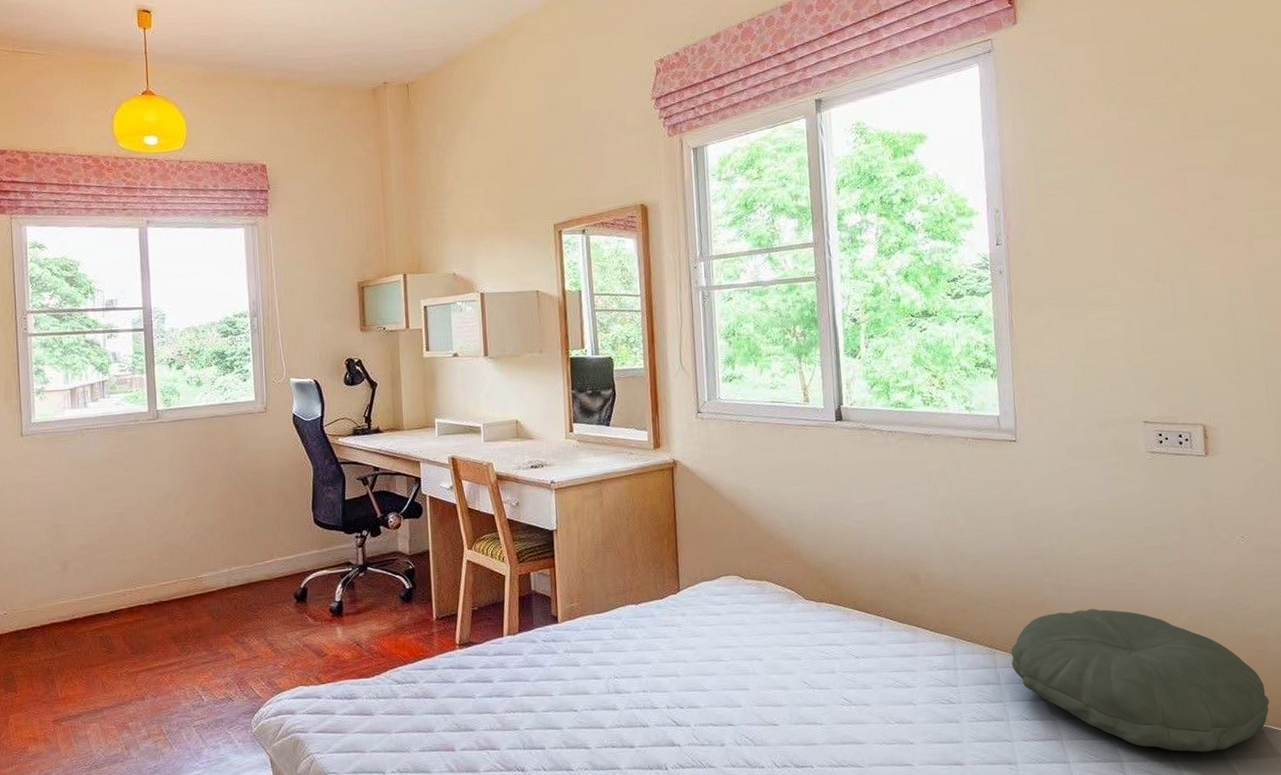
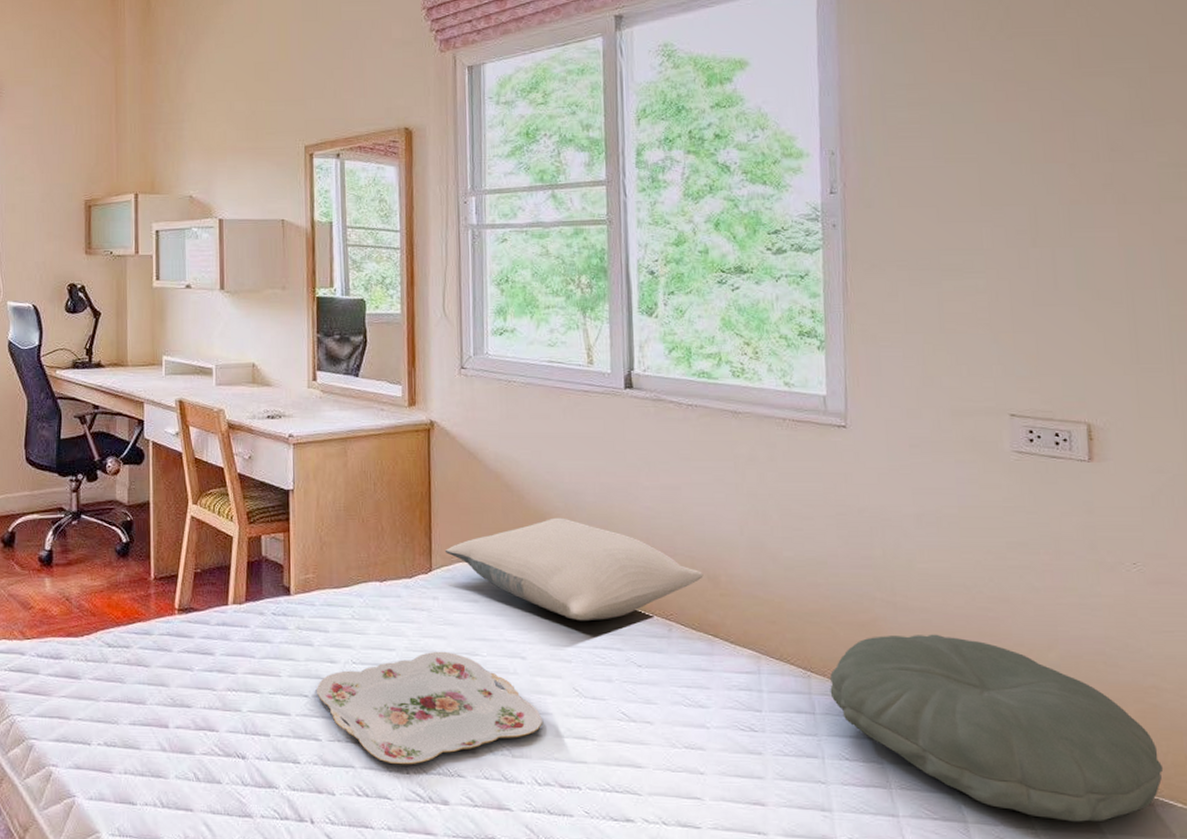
serving tray: none [585,660,779,763] -> present [317,651,542,765]
pillow: none [690,536,906,623] -> present [444,517,704,620]

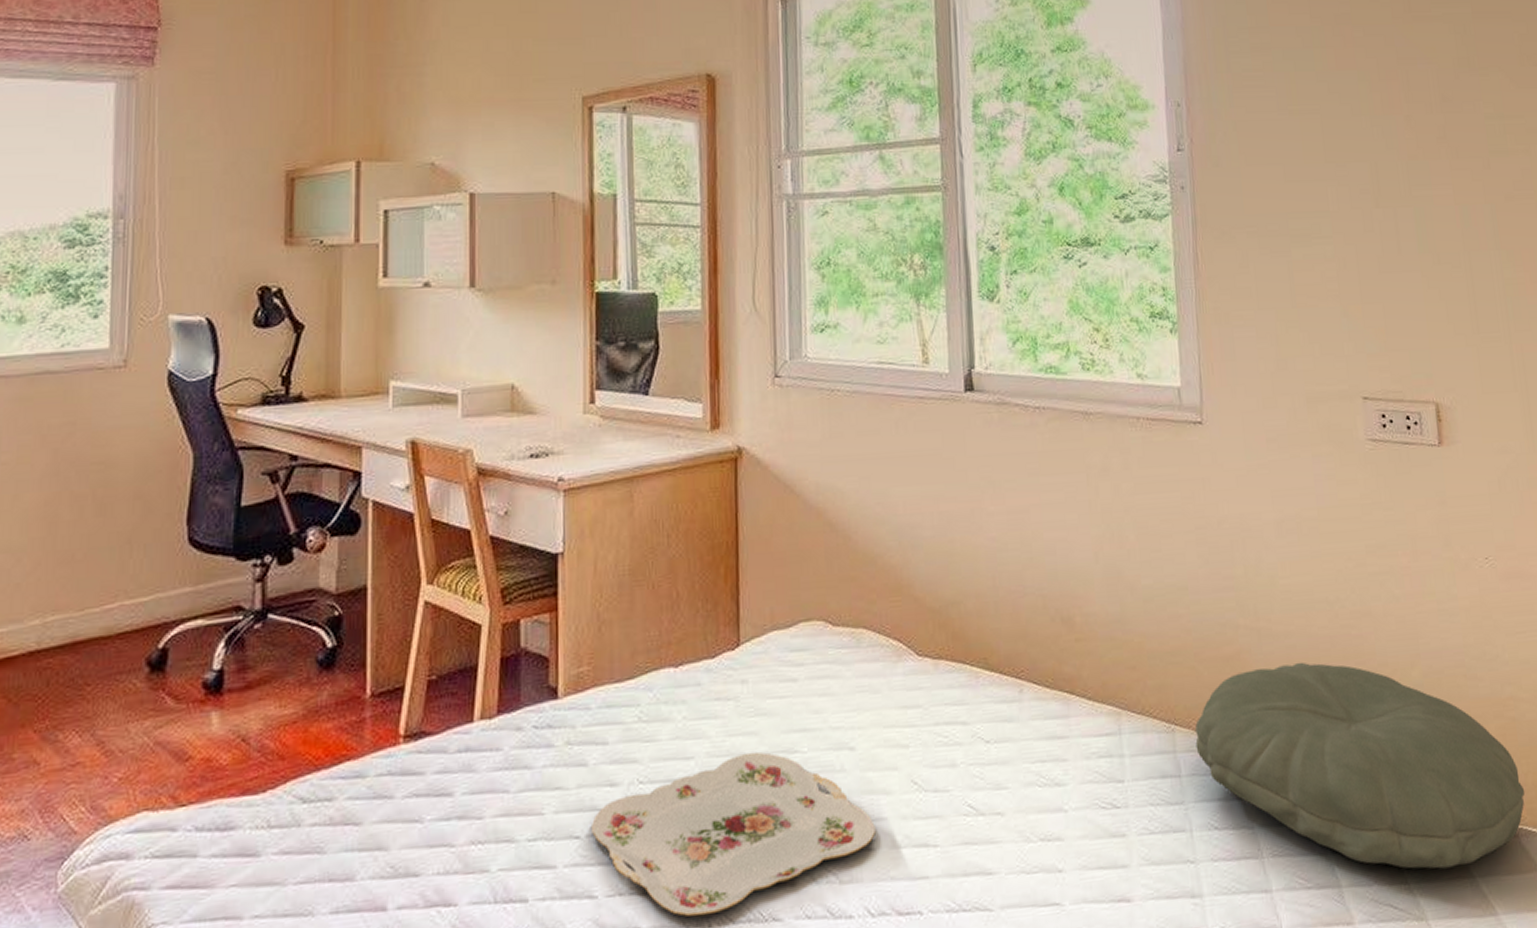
pillow: present [444,517,704,620] -> none [755,560,1057,691]

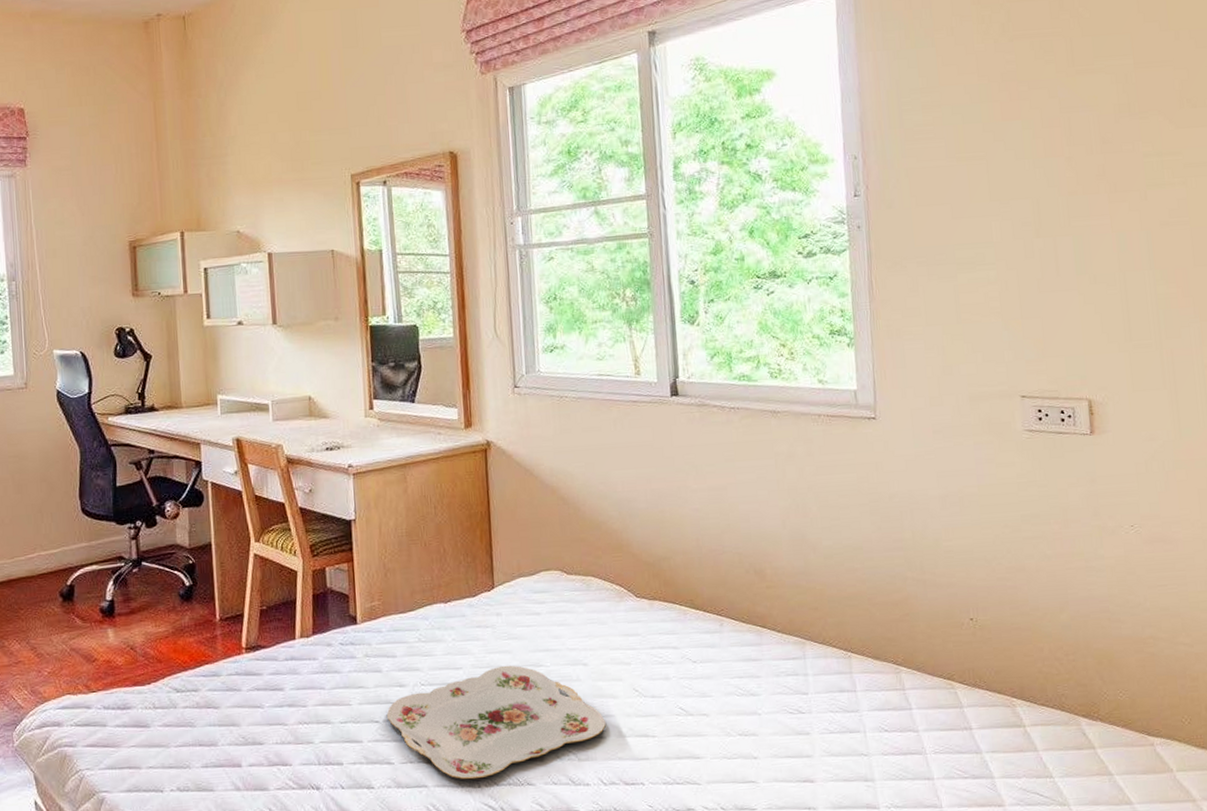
pillow: present [1195,662,1525,869] -> none [869,606,1161,768]

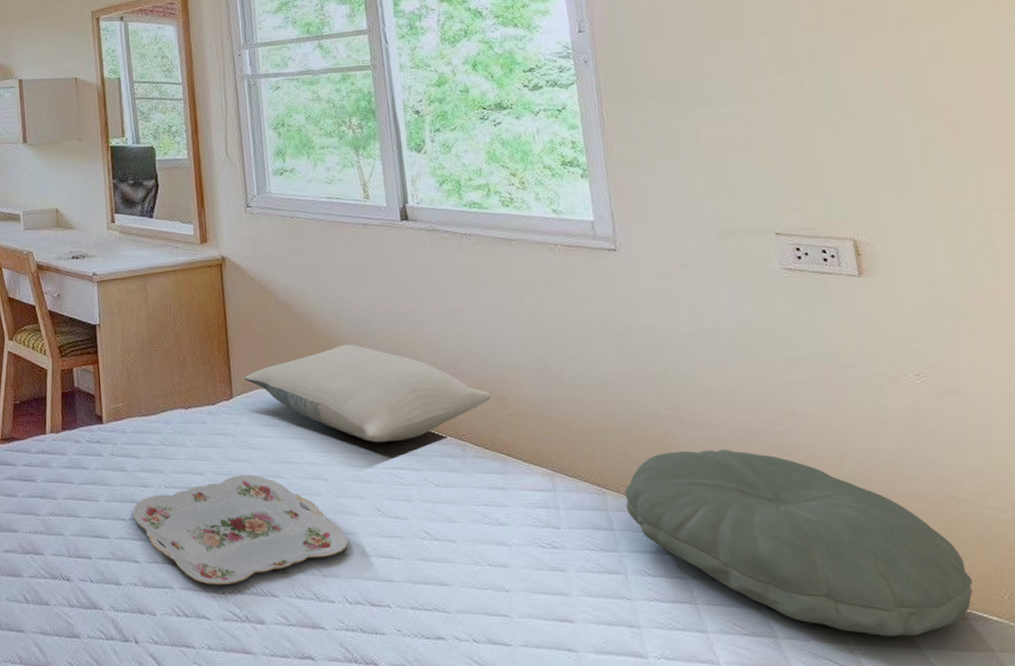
pillow: none [506,525,751,624] -> present [243,344,492,442]
pillow: none [869,606,1161,768] -> present [624,449,973,637]

